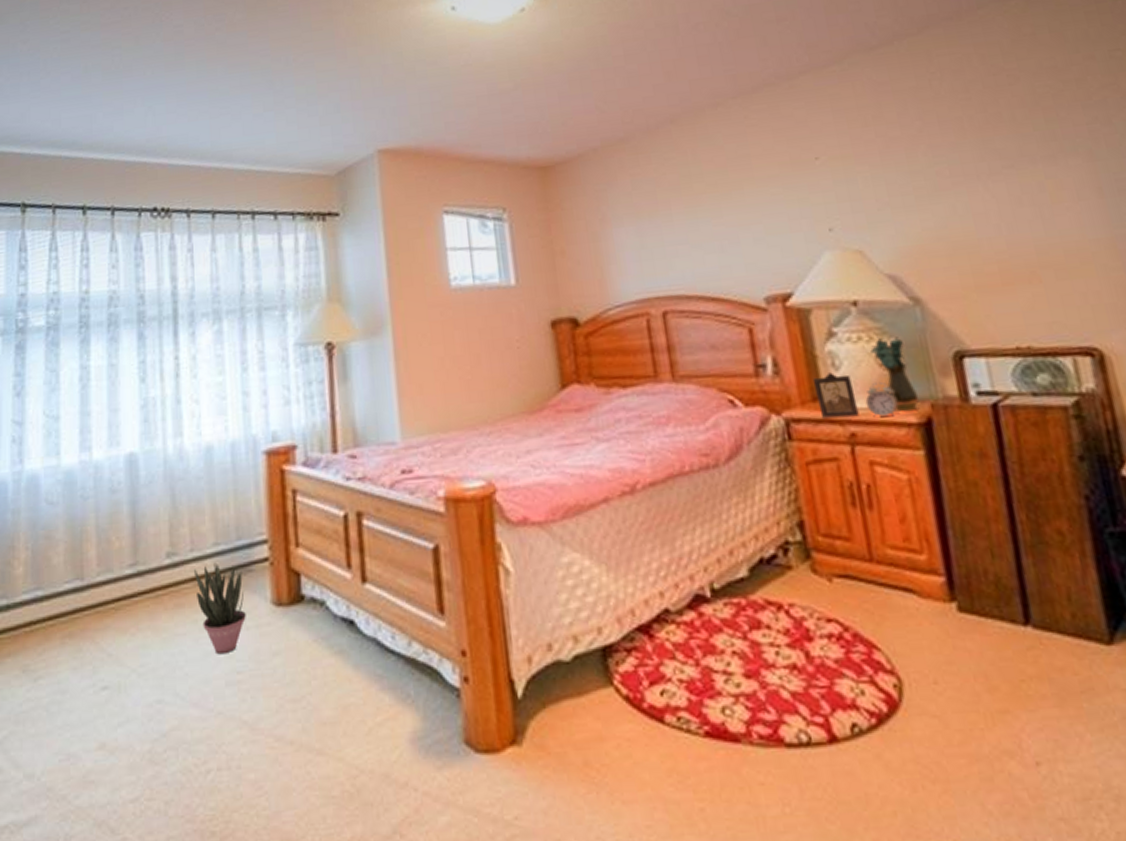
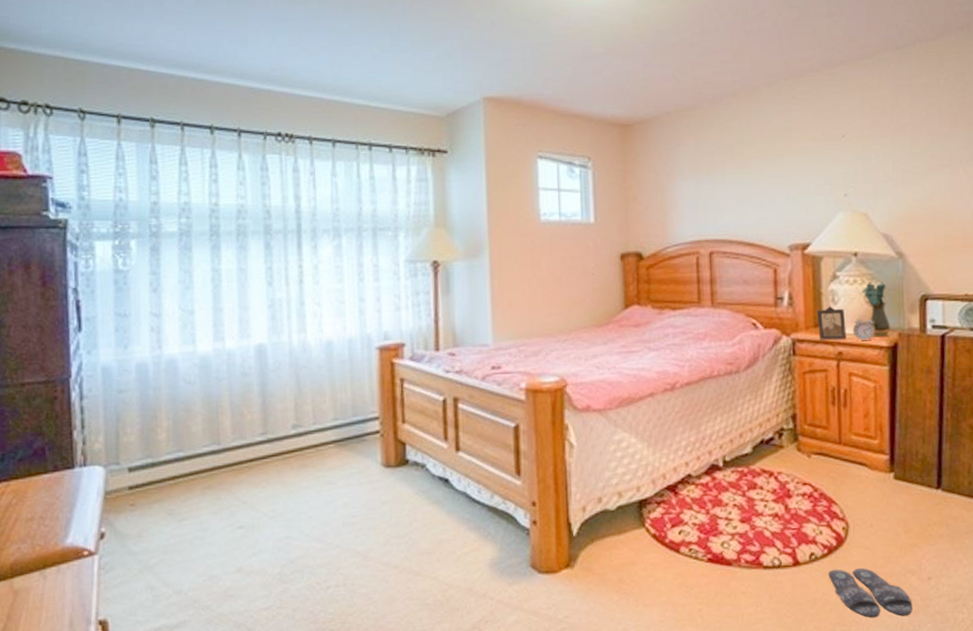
potted plant: present [194,562,246,655] -> none [316,433,360,503]
slippers: none [882,746,1020,825] -> present [828,567,913,617]

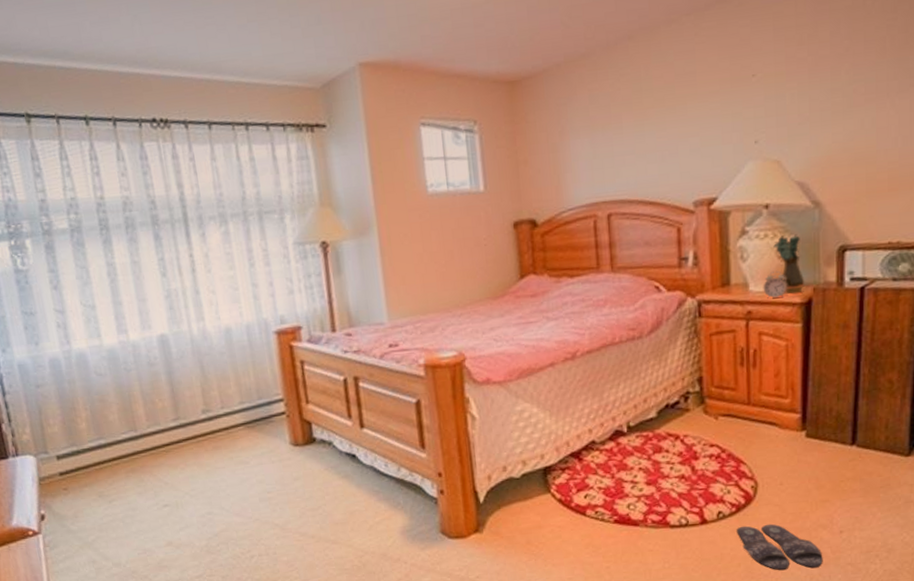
photo frame: present [816,306,847,340] -> none [723,264,757,300]

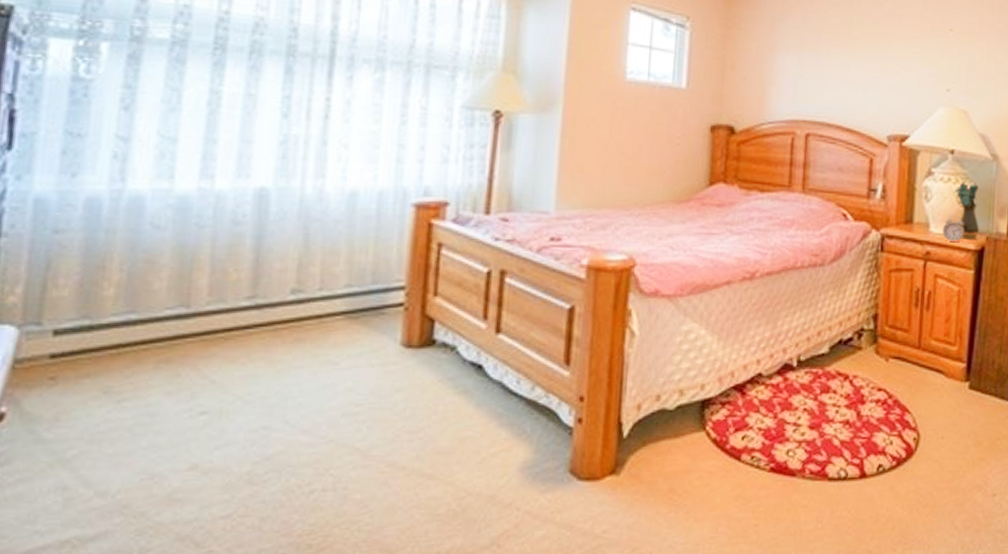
slippers: present [737,524,823,570] -> none [895,482,975,536]

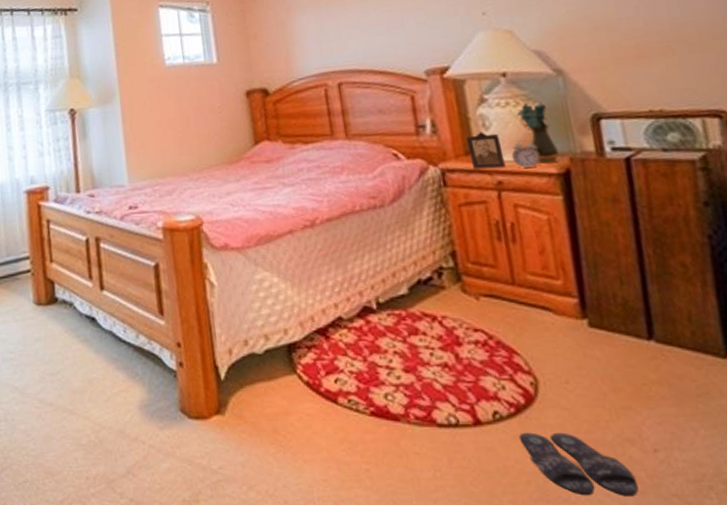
slippers: none [895,482,975,536] -> present [519,432,638,497]
photo frame: none [908,203,936,240] -> present [465,132,506,169]

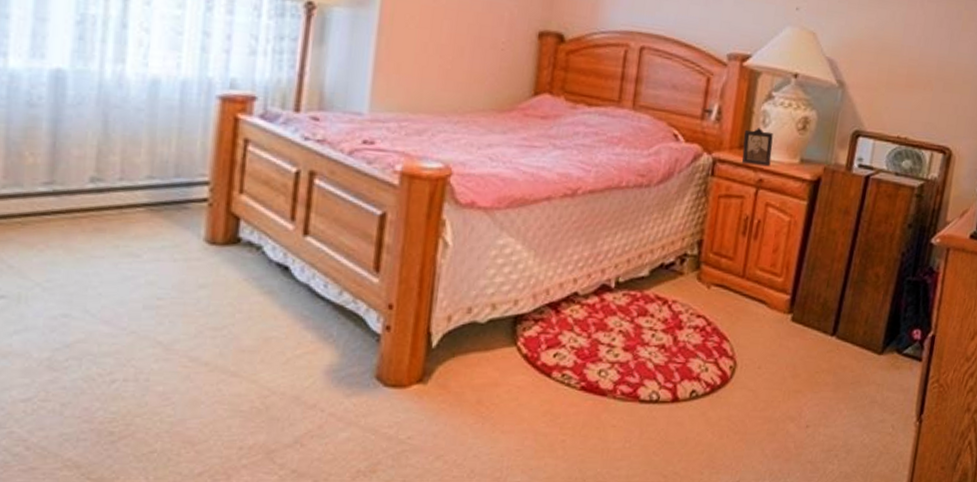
alarm clock: present [511,139,541,168] -> none [777,142,802,172]
vase: present [517,102,559,165] -> none [795,107,821,171]
slippers: present [519,432,638,497] -> none [706,409,786,463]

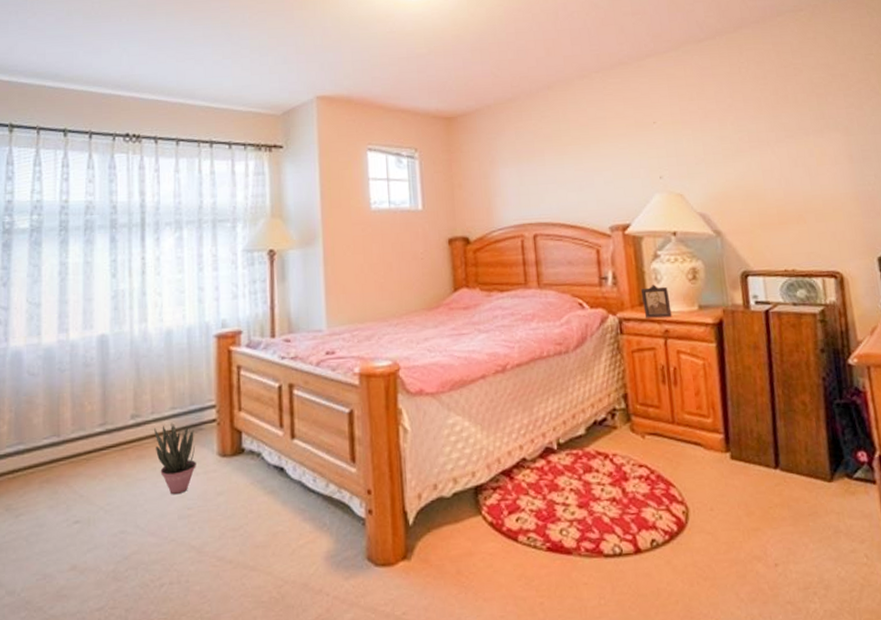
potted plant: none [121,194,177,281] -> present [154,423,196,495]

